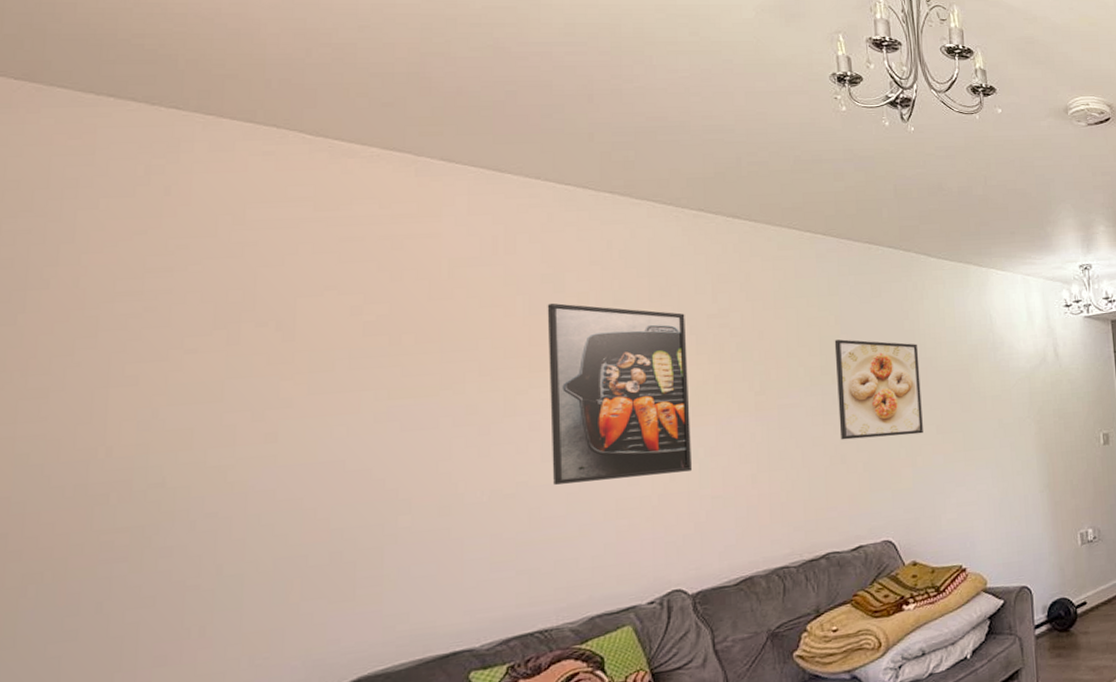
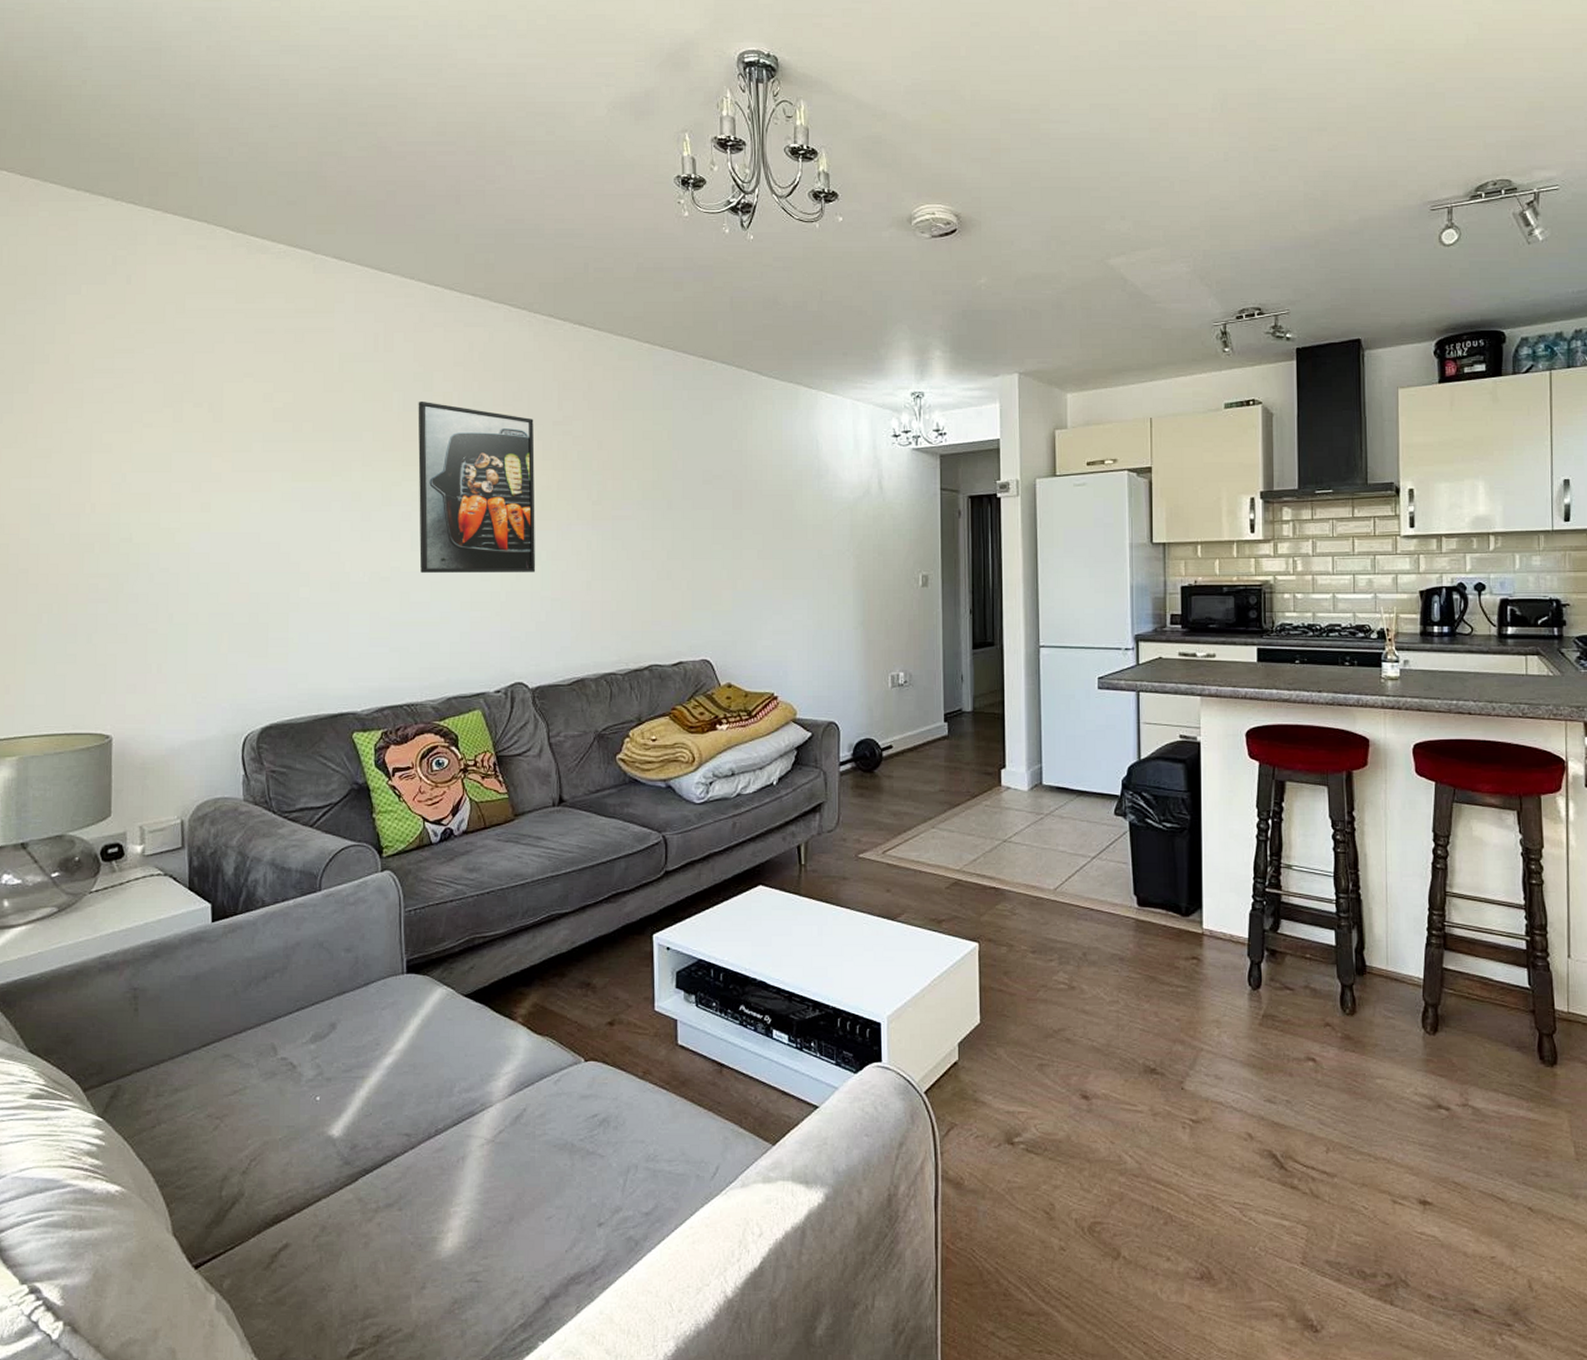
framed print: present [834,339,923,440] -> none [666,455,745,557]

